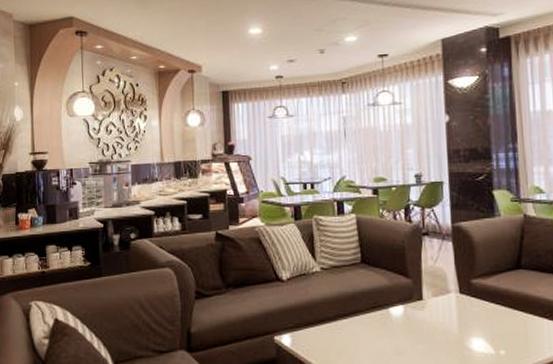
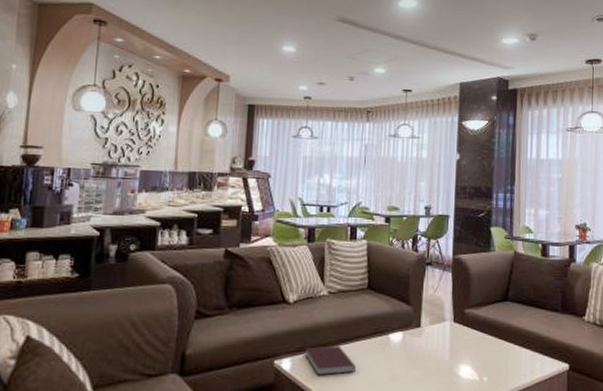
notebook: none [304,321,357,351] -> present [305,345,356,376]

